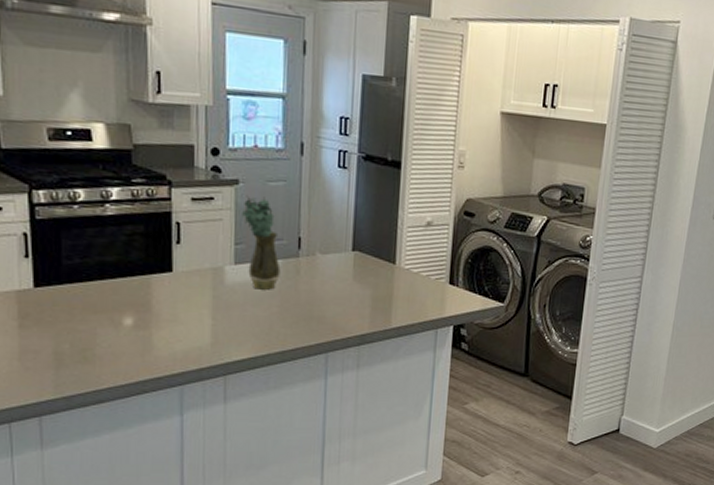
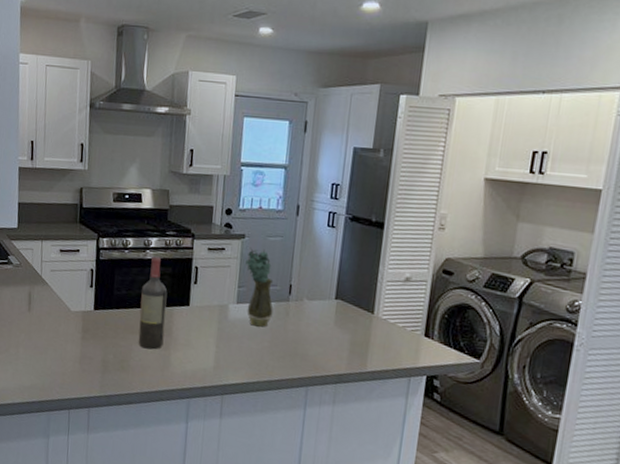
wine bottle: none [103,210,141,331] -> present [138,255,168,349]

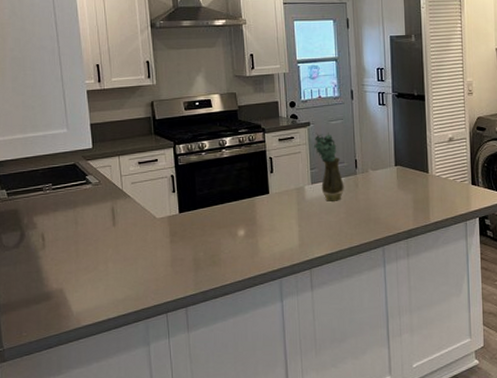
wine bottle: present [138,255,168,349] -> none [223,153,250,240]

